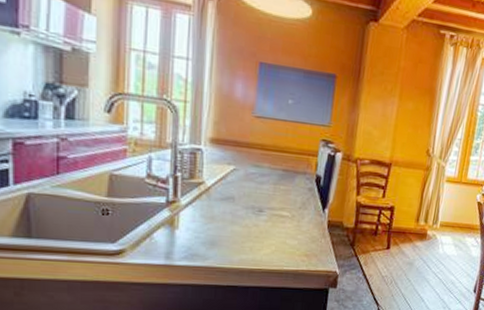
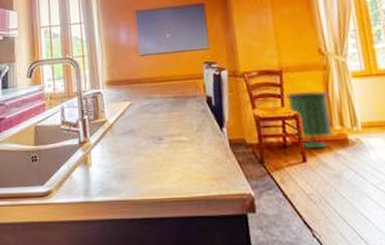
trash can: none [384,186,424,240] -> present [285,90,333,149]

